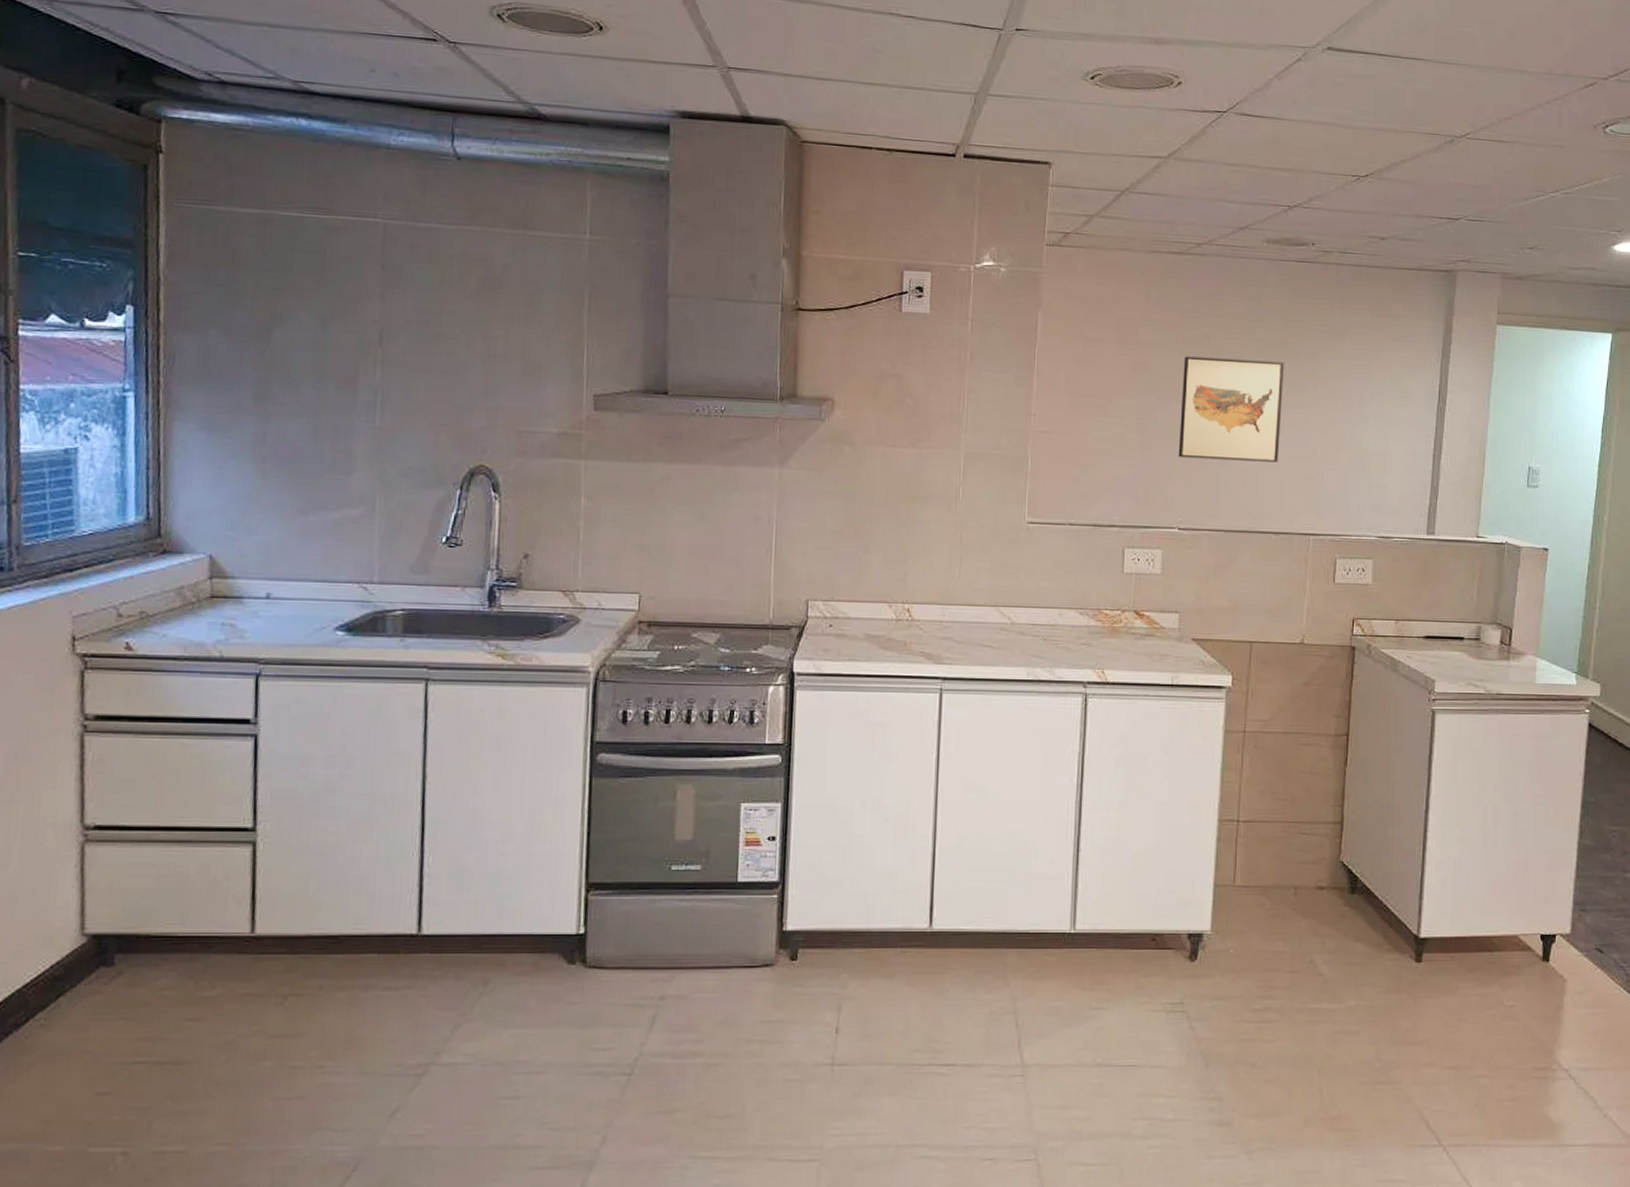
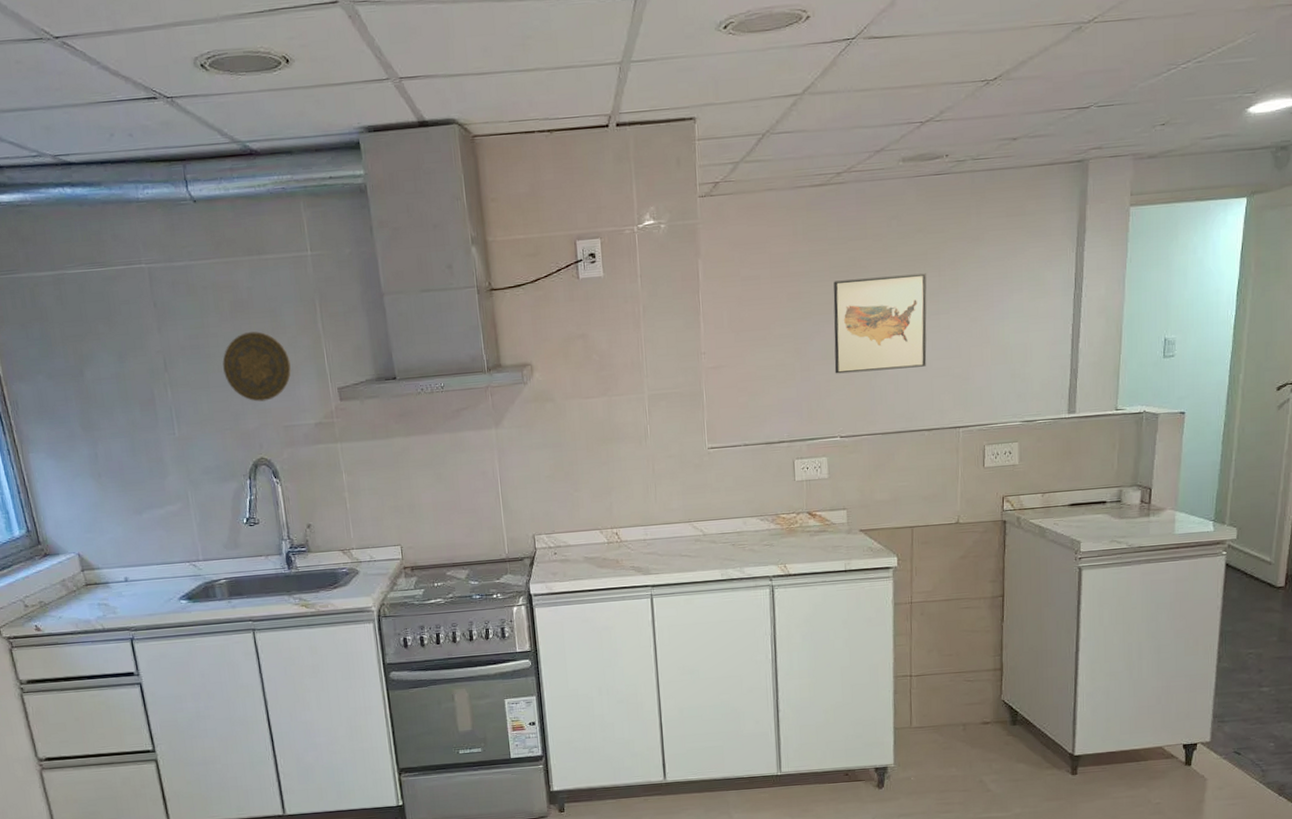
decorative plate: none [454,315,540,398] -> present [222,331,291,402]

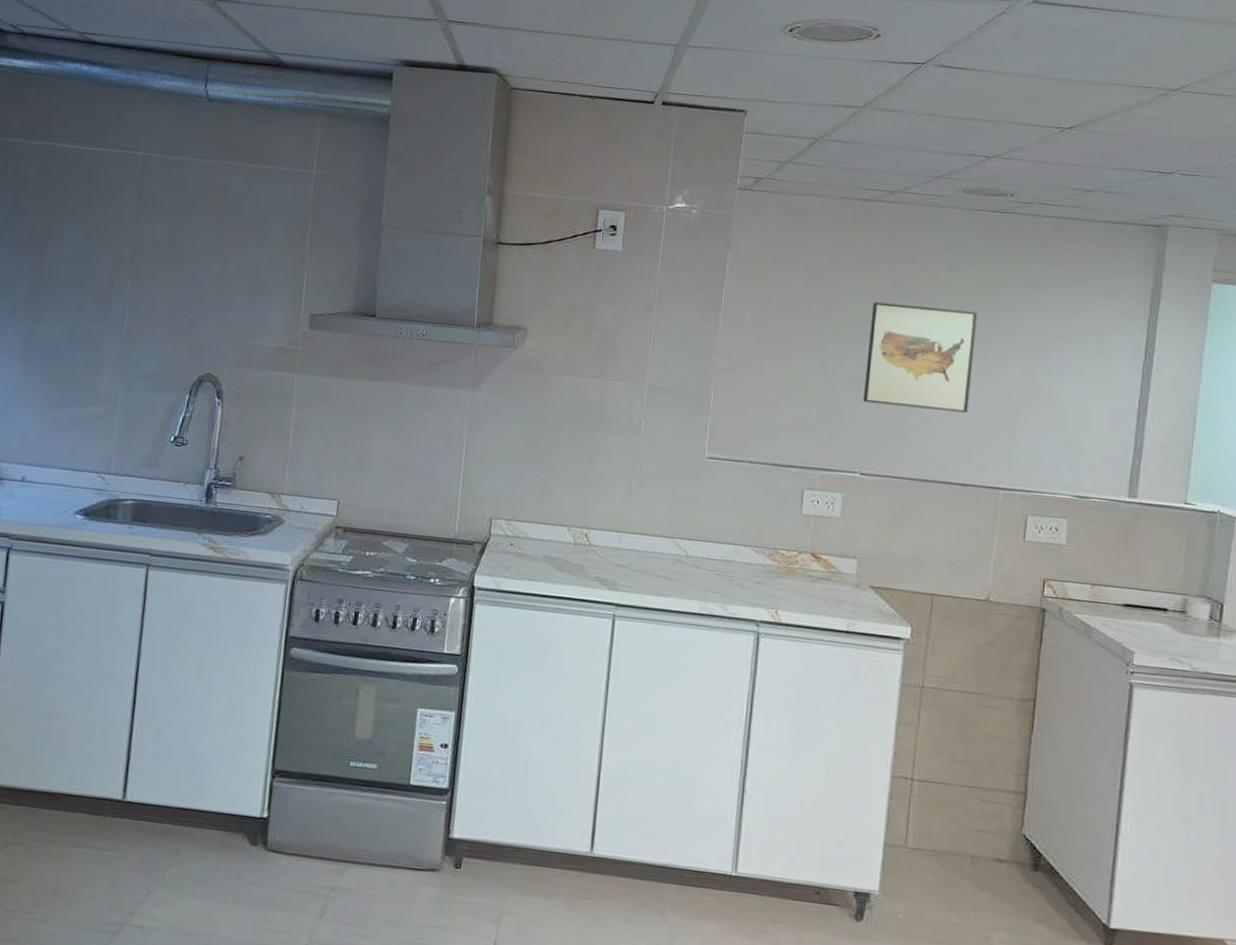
decorative plate: present [222,331,291,402] -> none [192,239,267,314]

